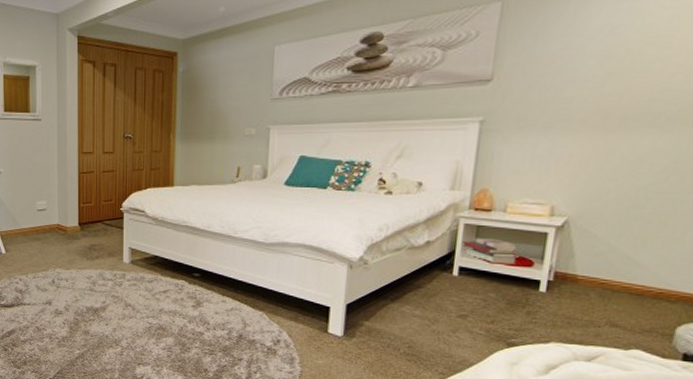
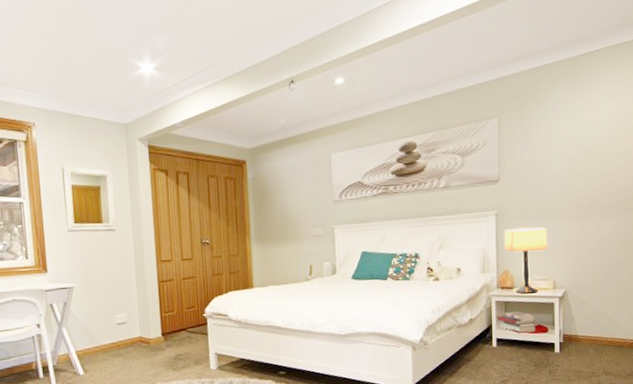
table lamp: none [486,139,552,219] -> present [504,227,548,294]

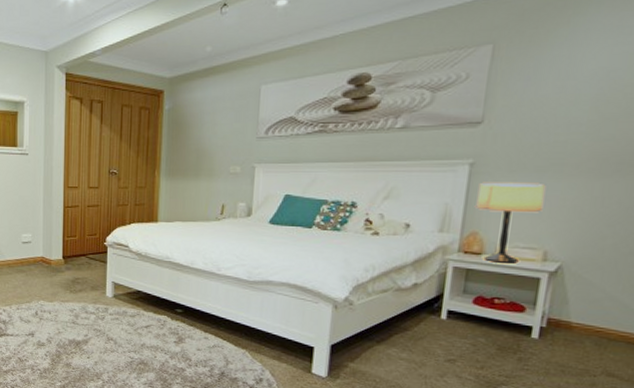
books: present [497,311,536,333] -> none [451,281,508,310]

